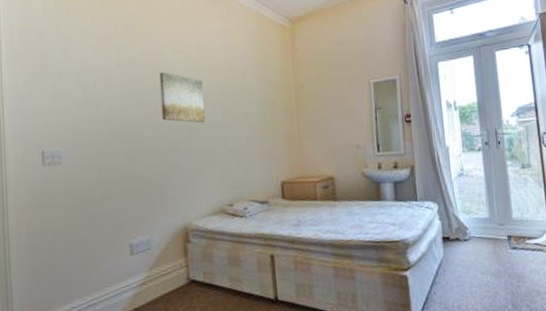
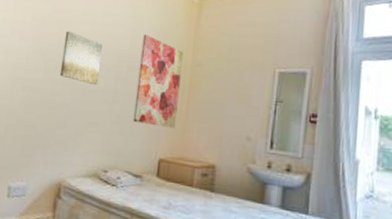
wall art: none [242,64,291,152] -> present [133,34,184,129]

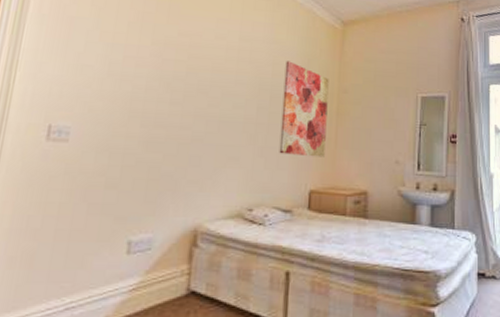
wall art: present [59,31,103,86] -> none [190,57,241,117]

